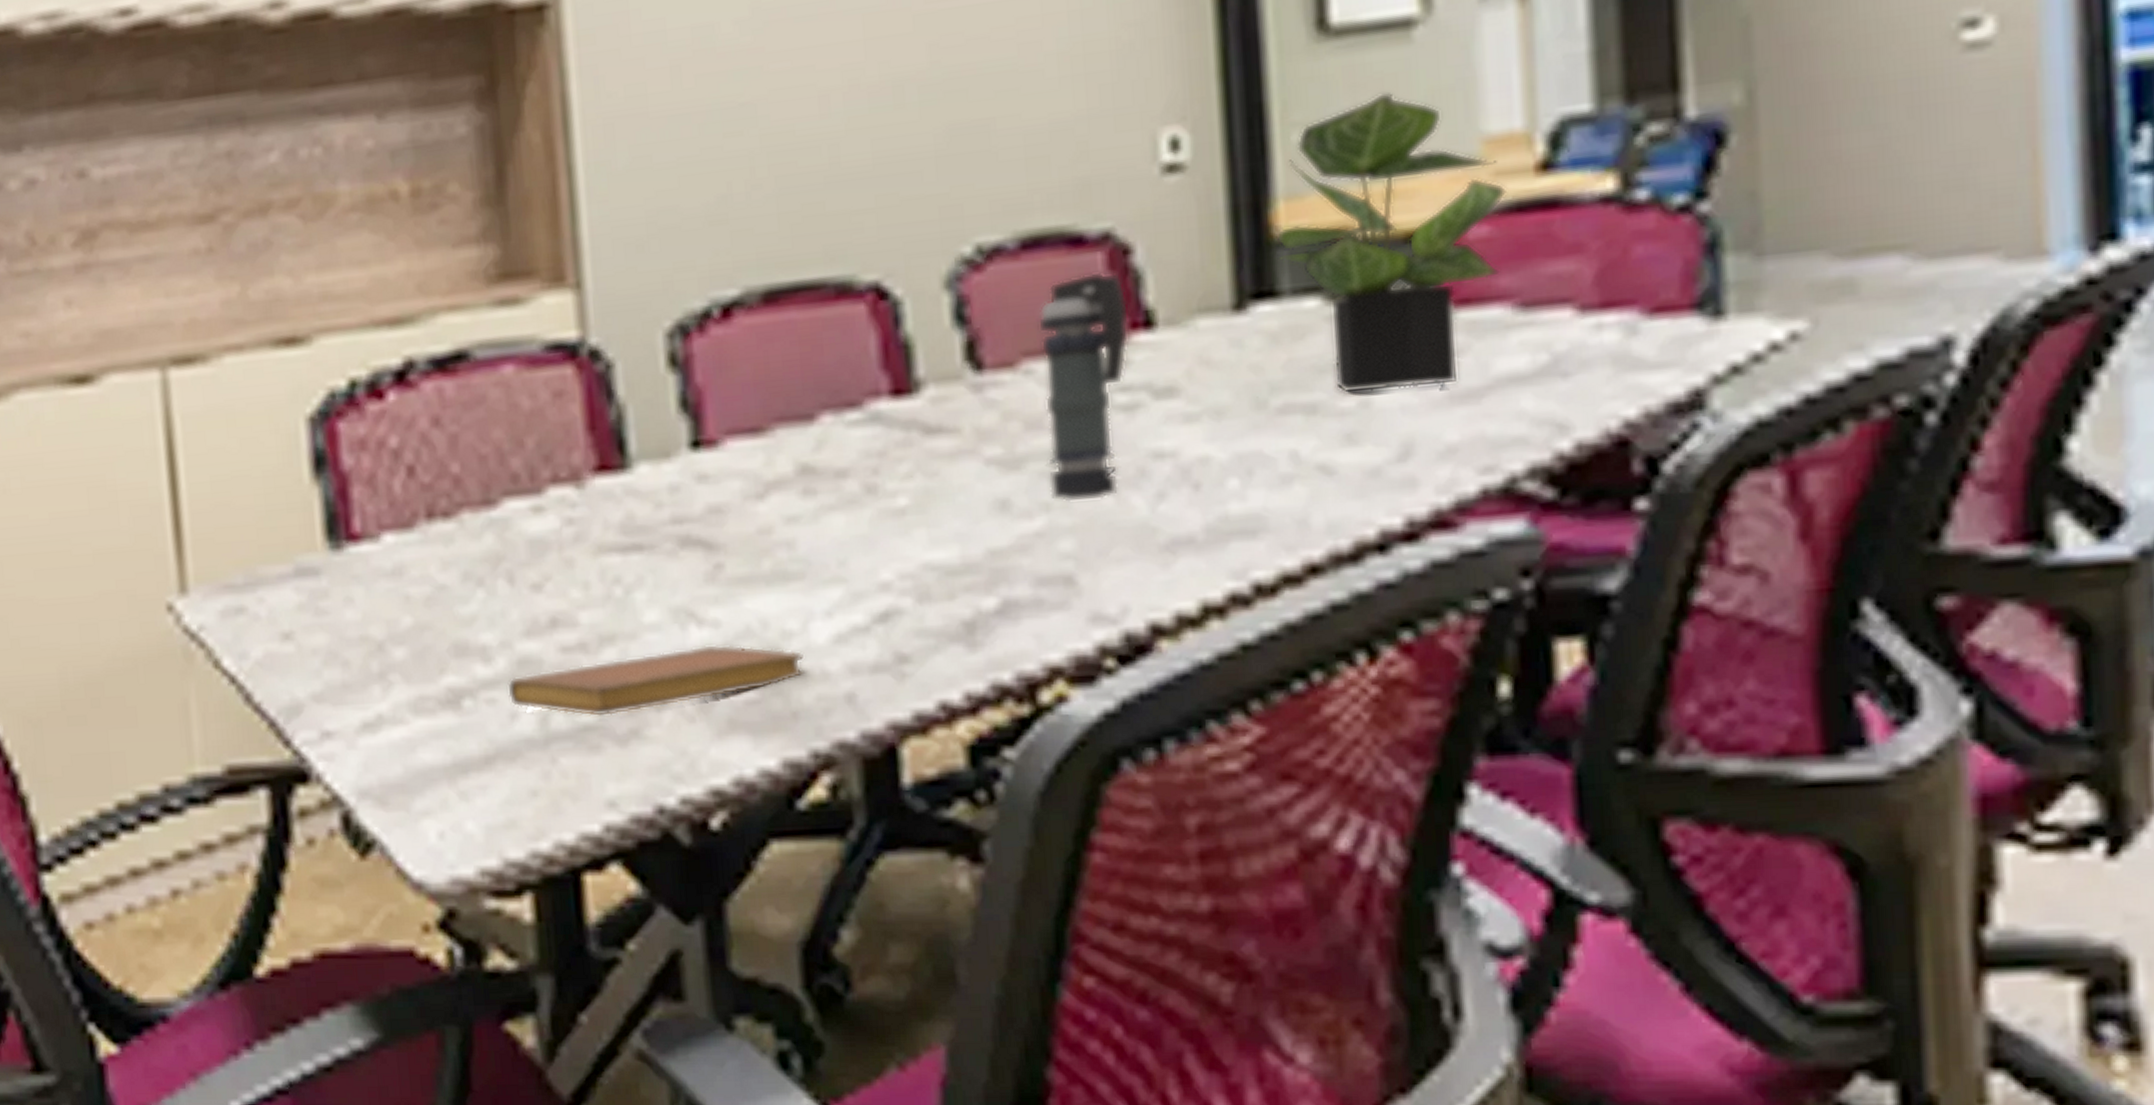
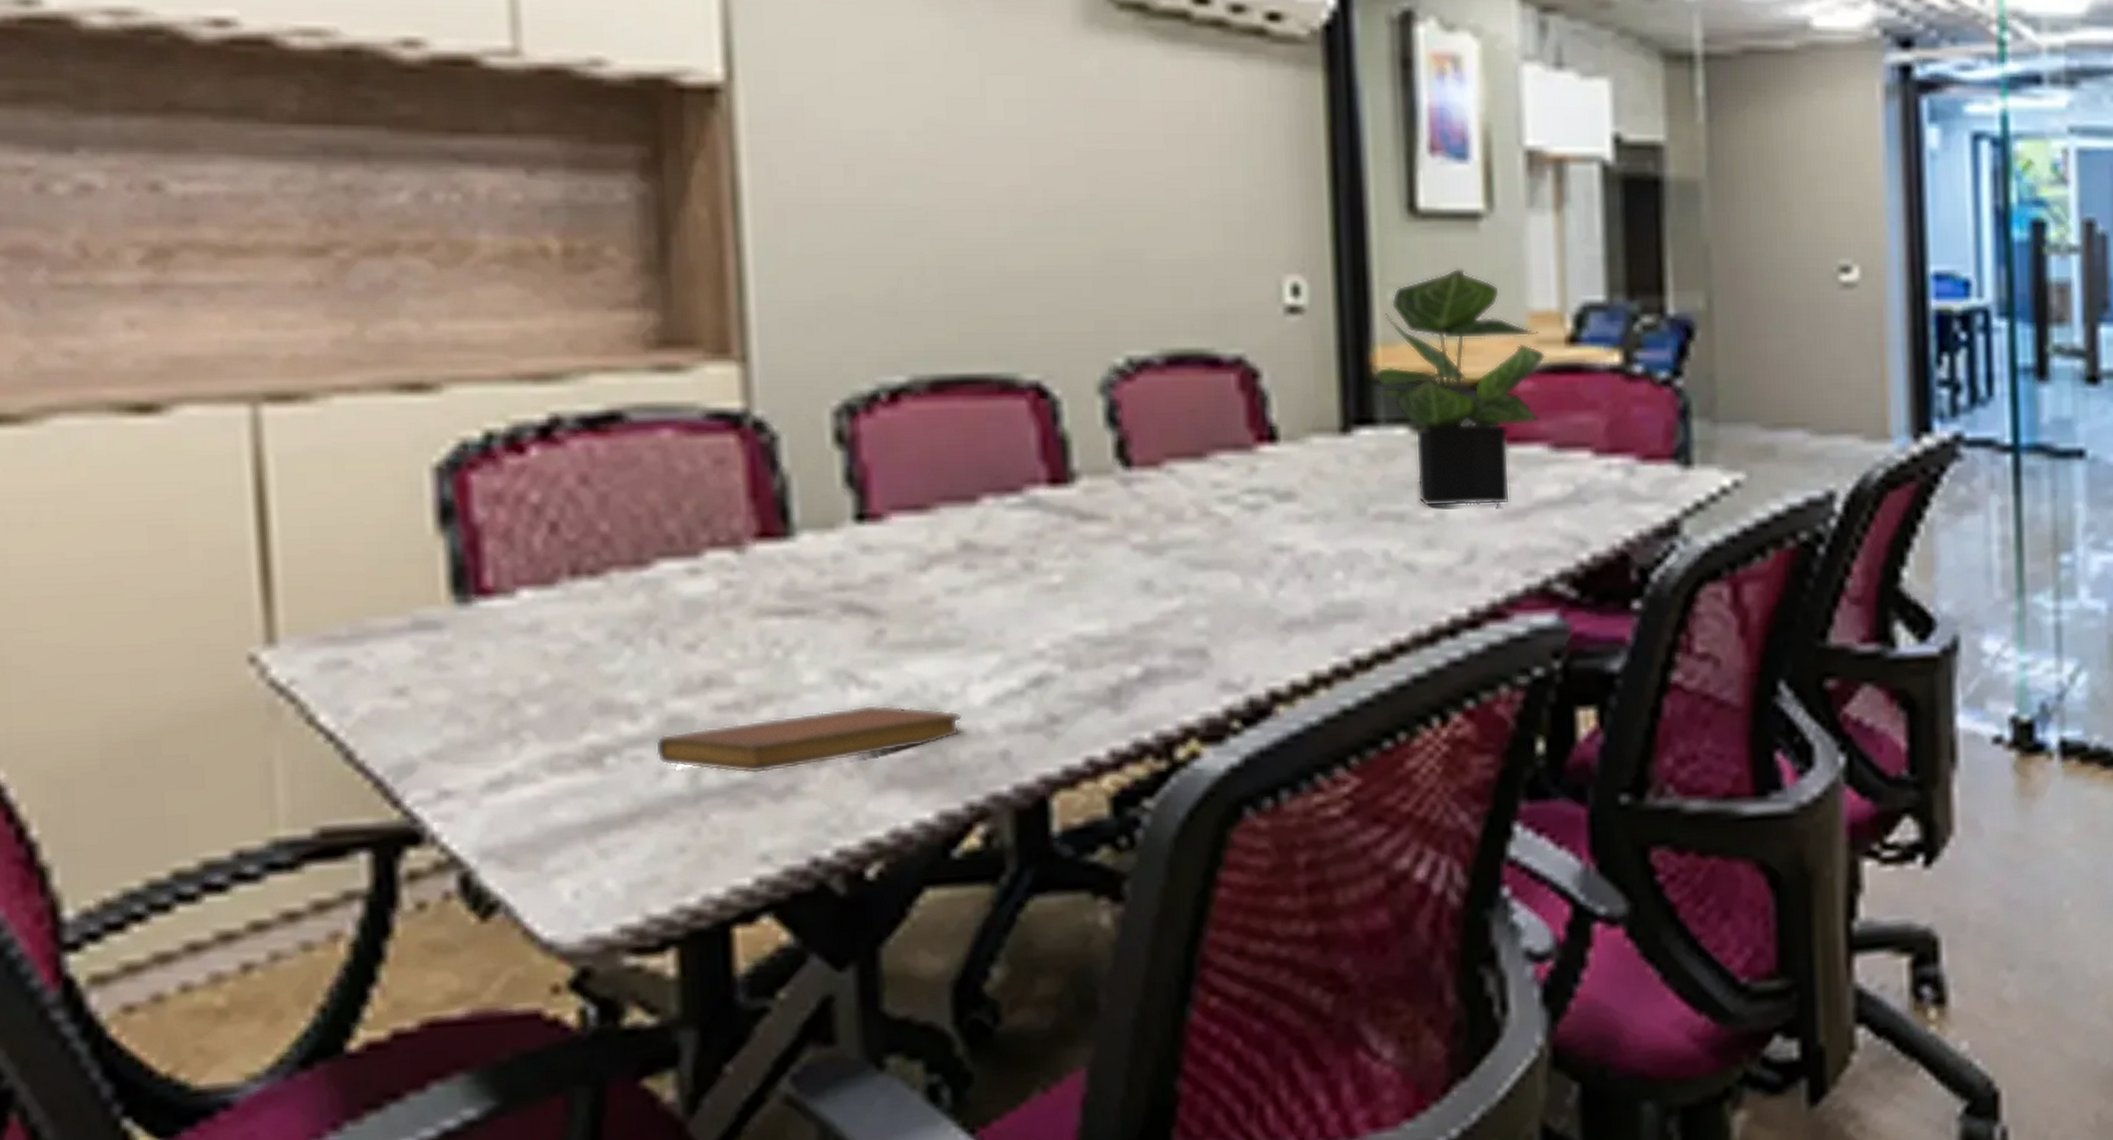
smoke grenade: present [1037,272,1130,503] -> none [1179,391,1257,586]

